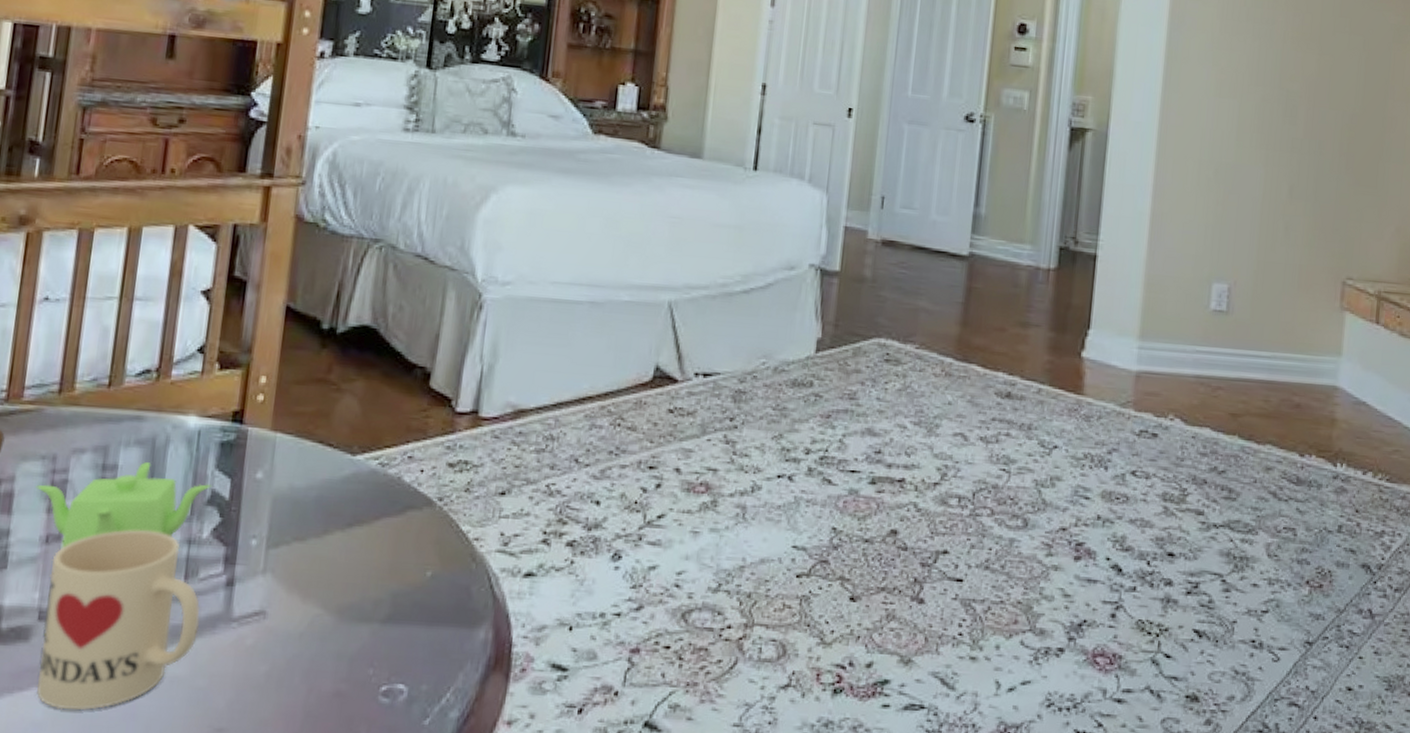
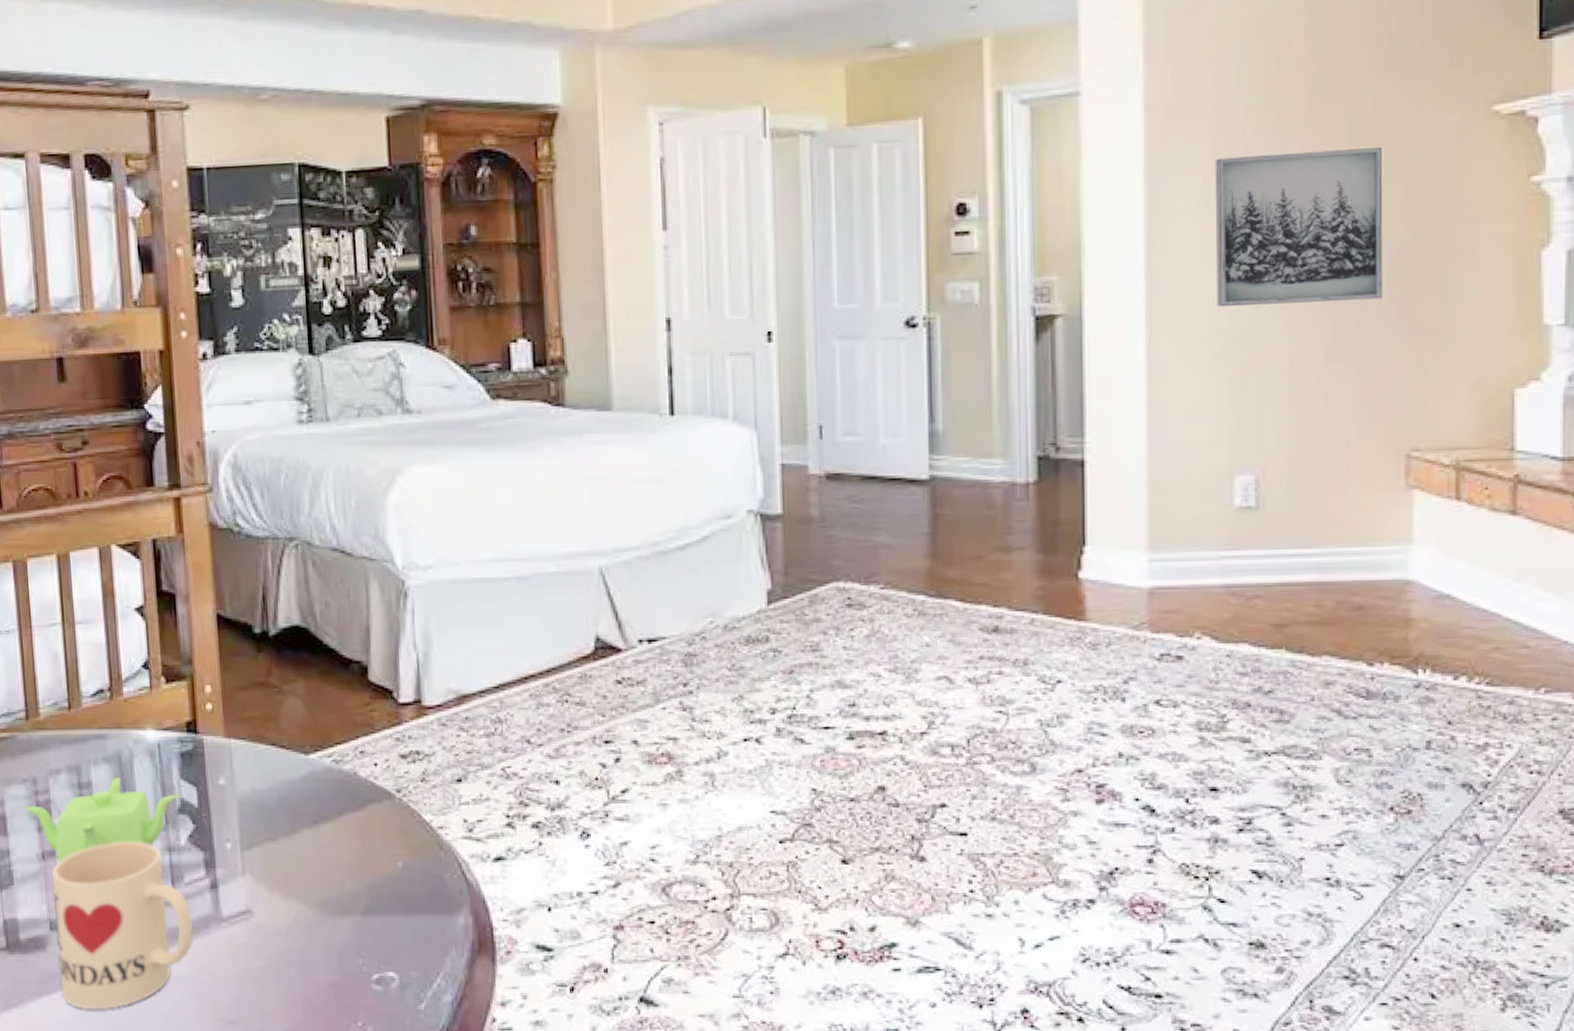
wall art: none [1212,20,1344,153] -> present [1215,148,1383,308]

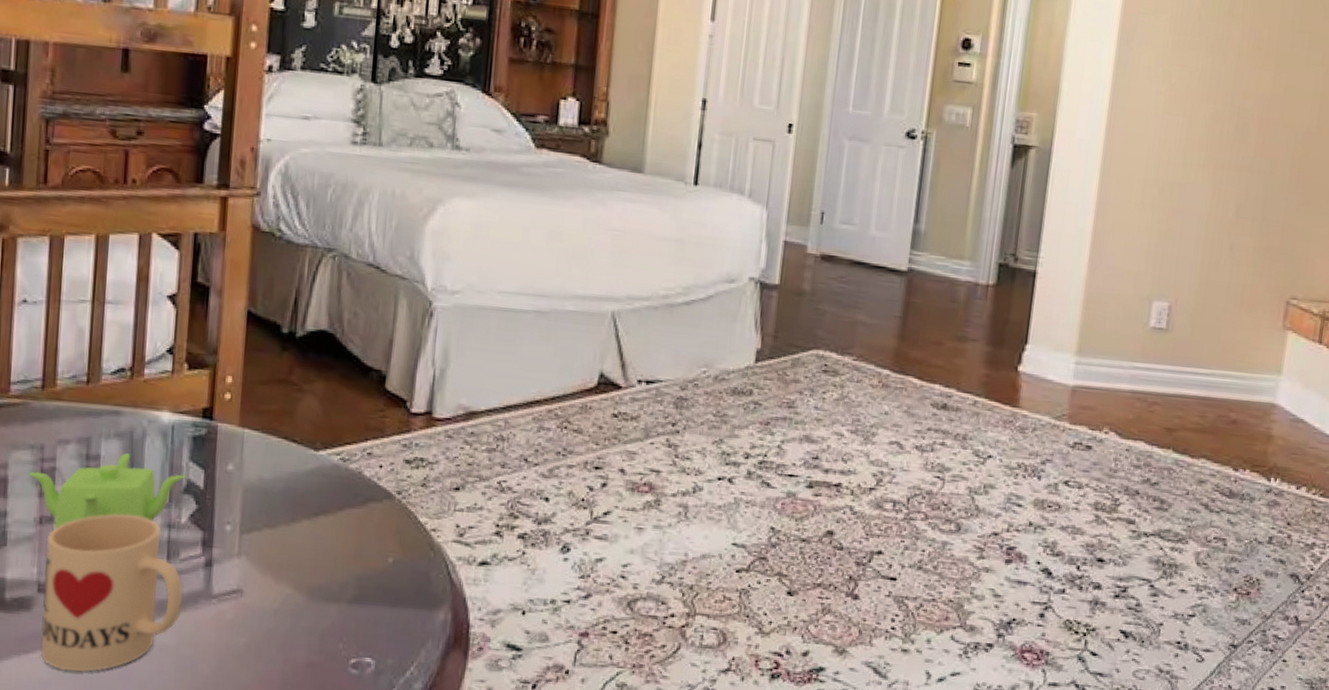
wall art: present [1215,148,1383,308] -> none [1159,35,1303,172]

